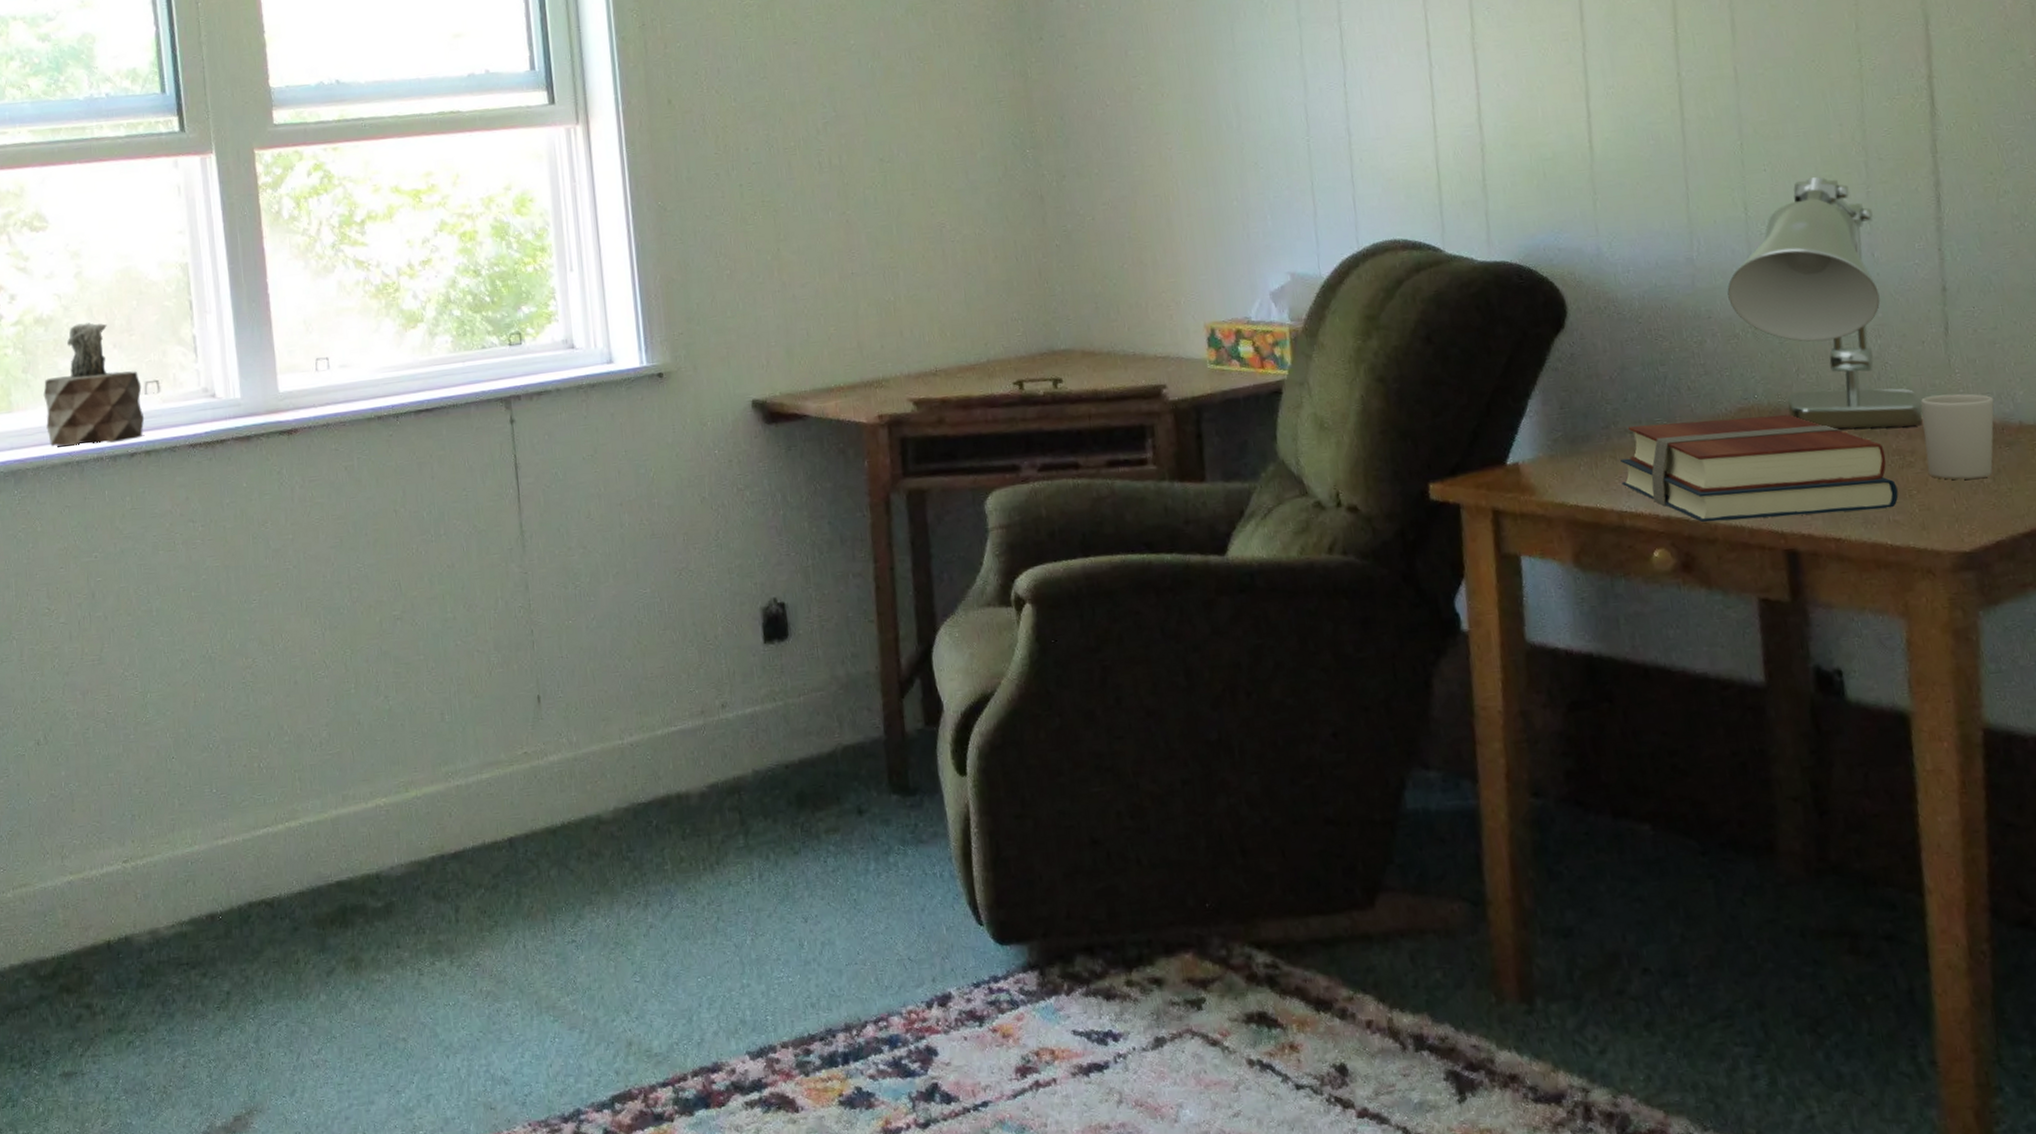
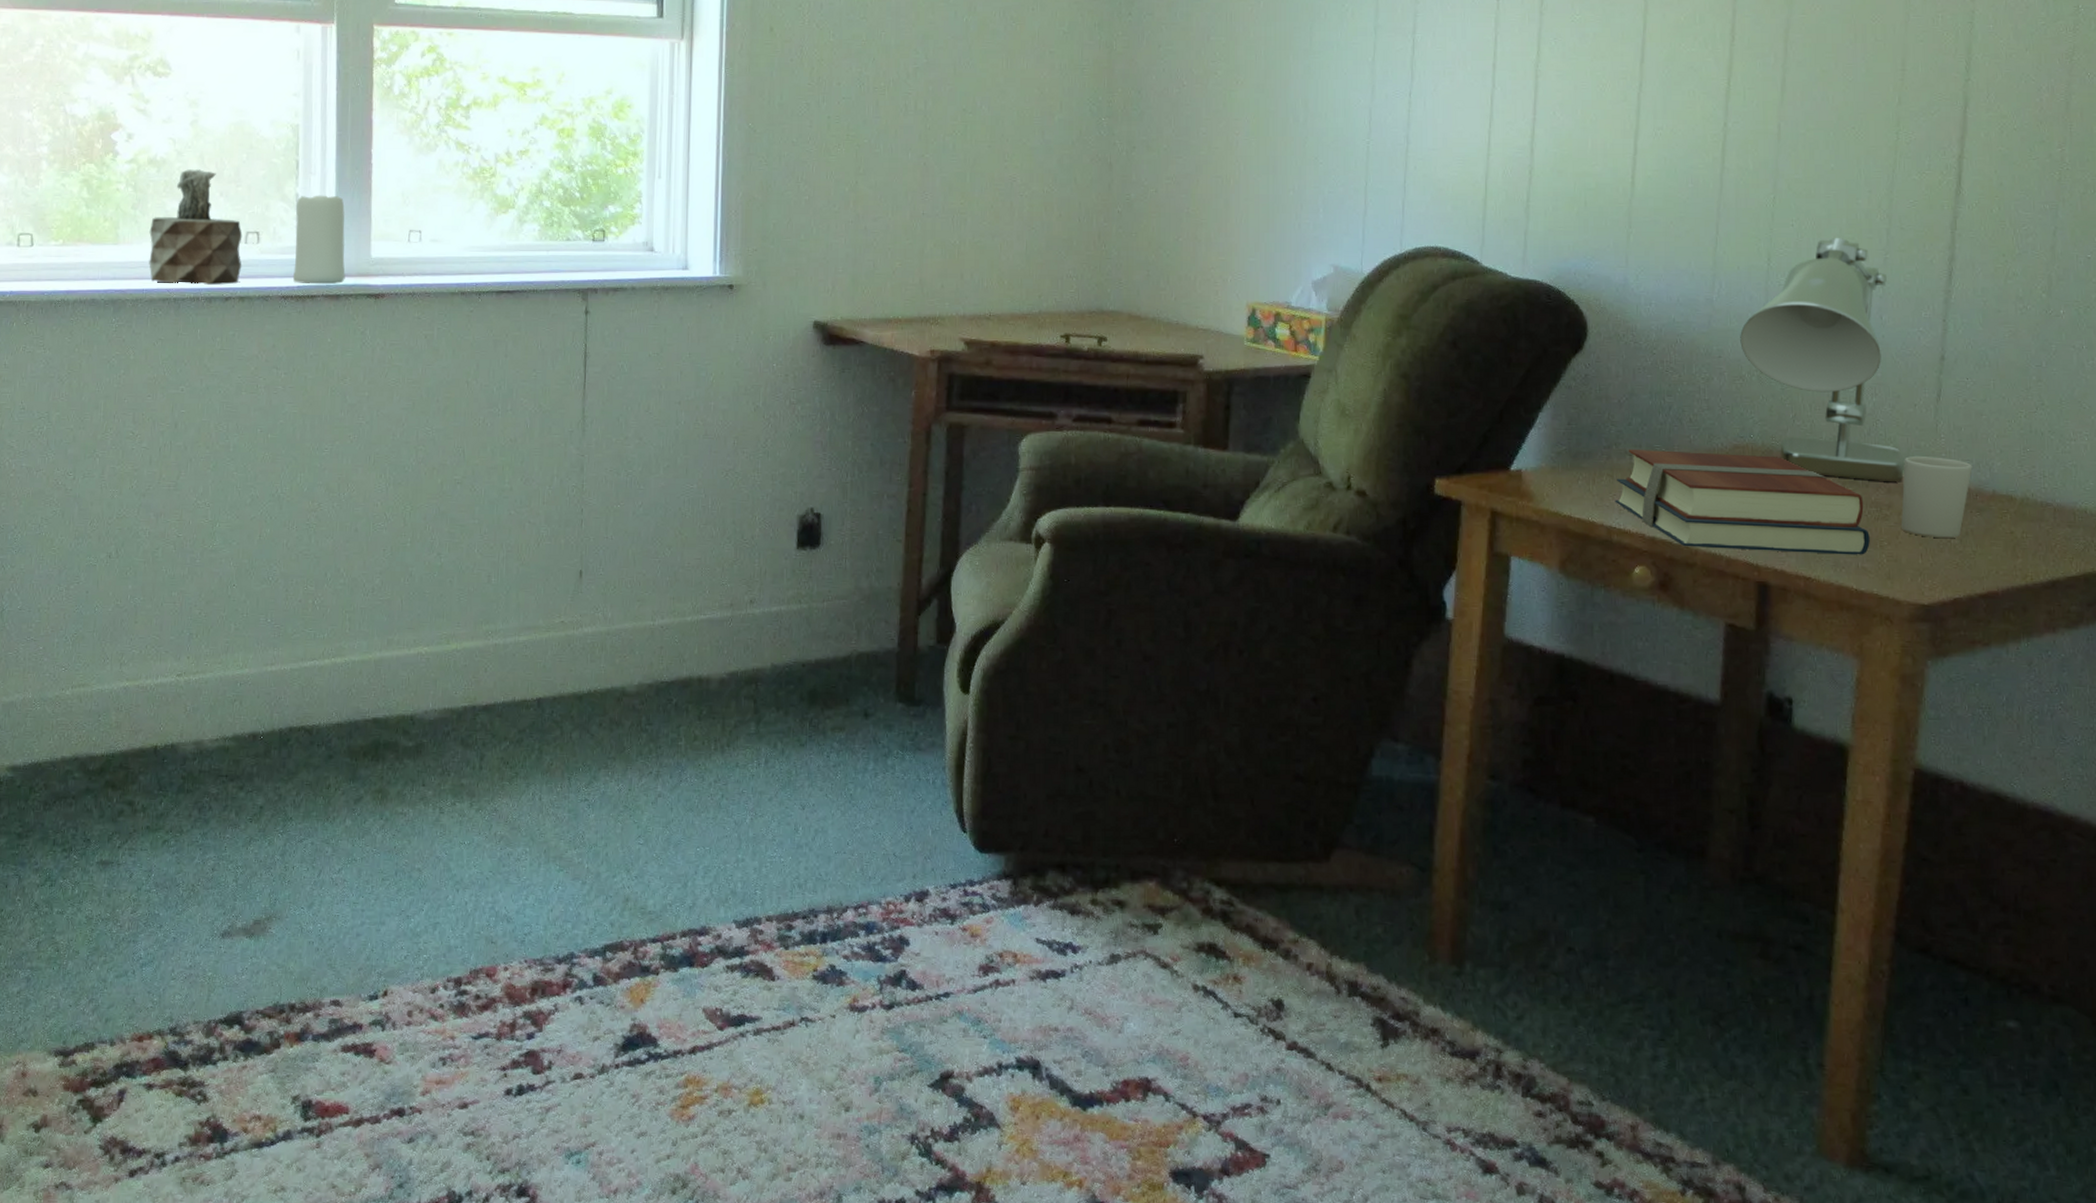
candle: none [194,332,254,429] -> present [292,195,346,285]

